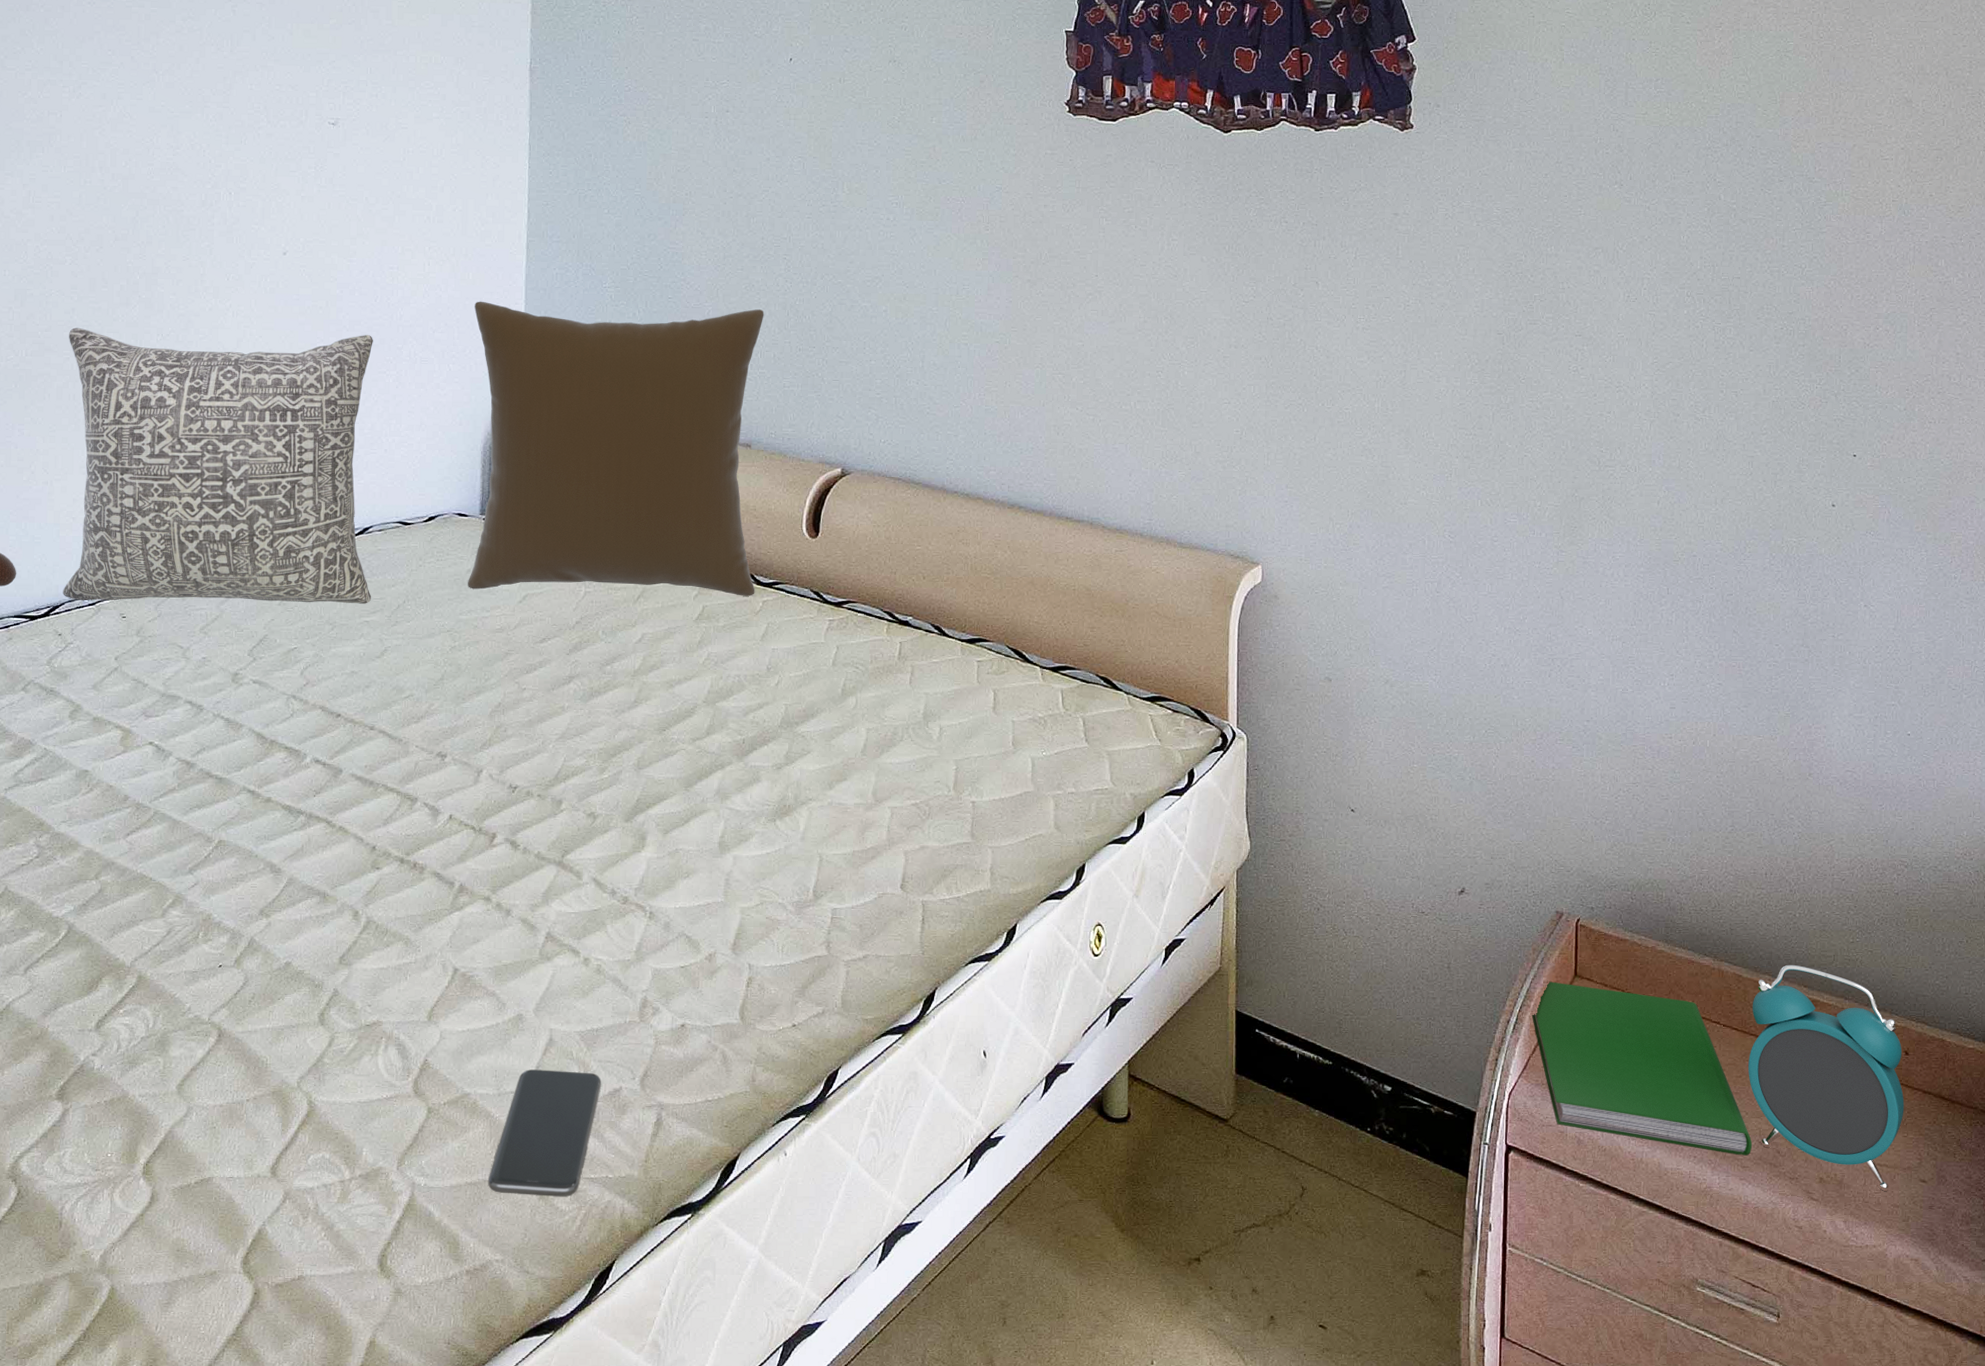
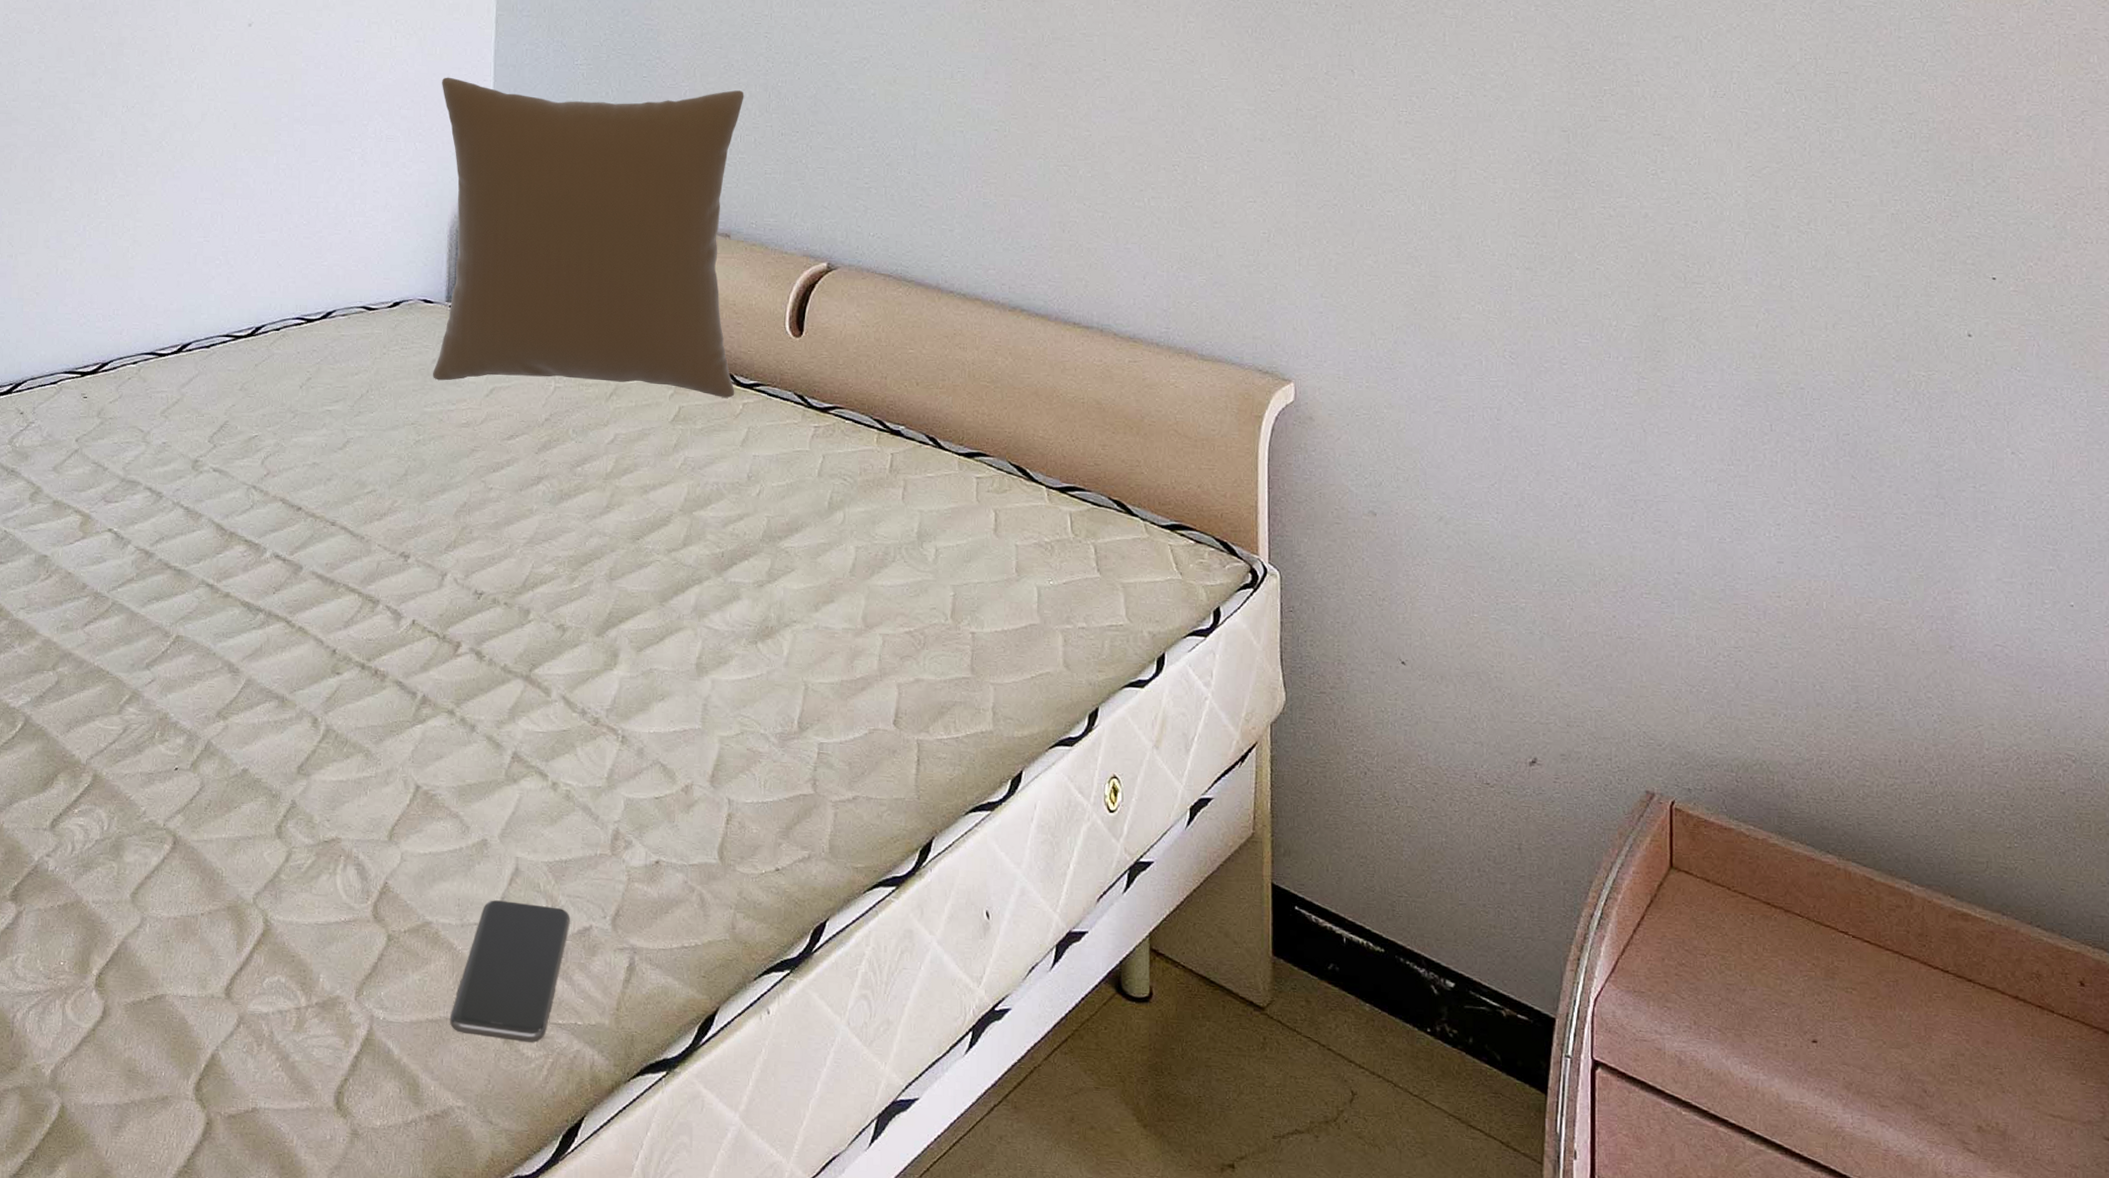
pillow: present [63,327,373,604] -> none [25,97,338,392]
hardcover book: present [1531,981,1753,1156] -> none [1619,872,1893,1093]
alarm clock: present [1748,964,1904,1191] -> none [1885,869,2081,1148]

